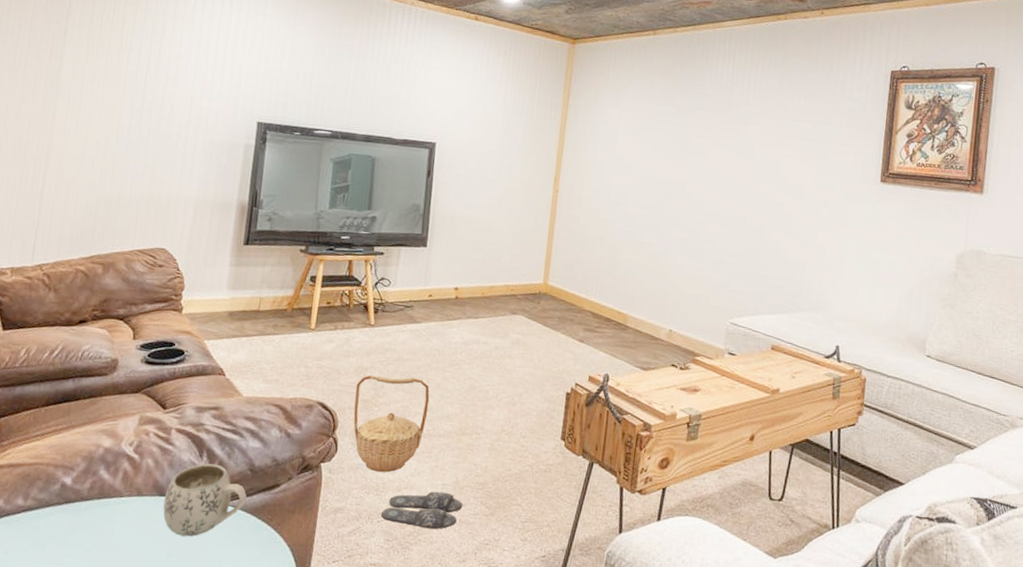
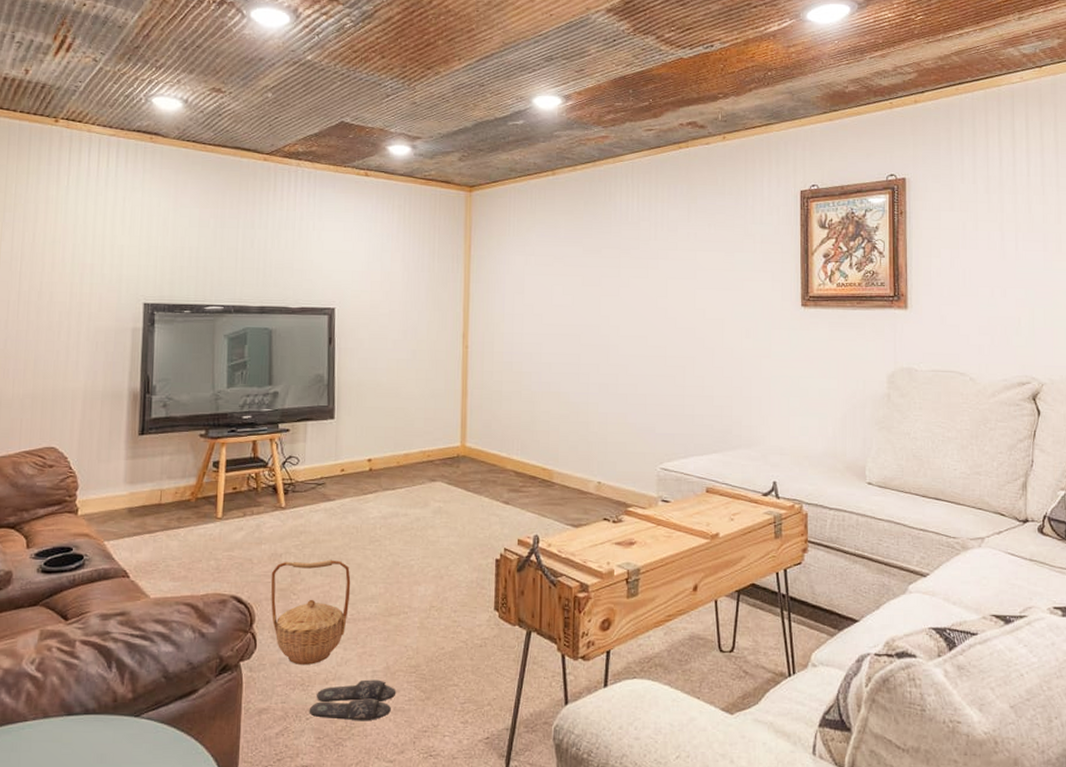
mug: present [163,463,247,537] -> none [73,674,163,757]

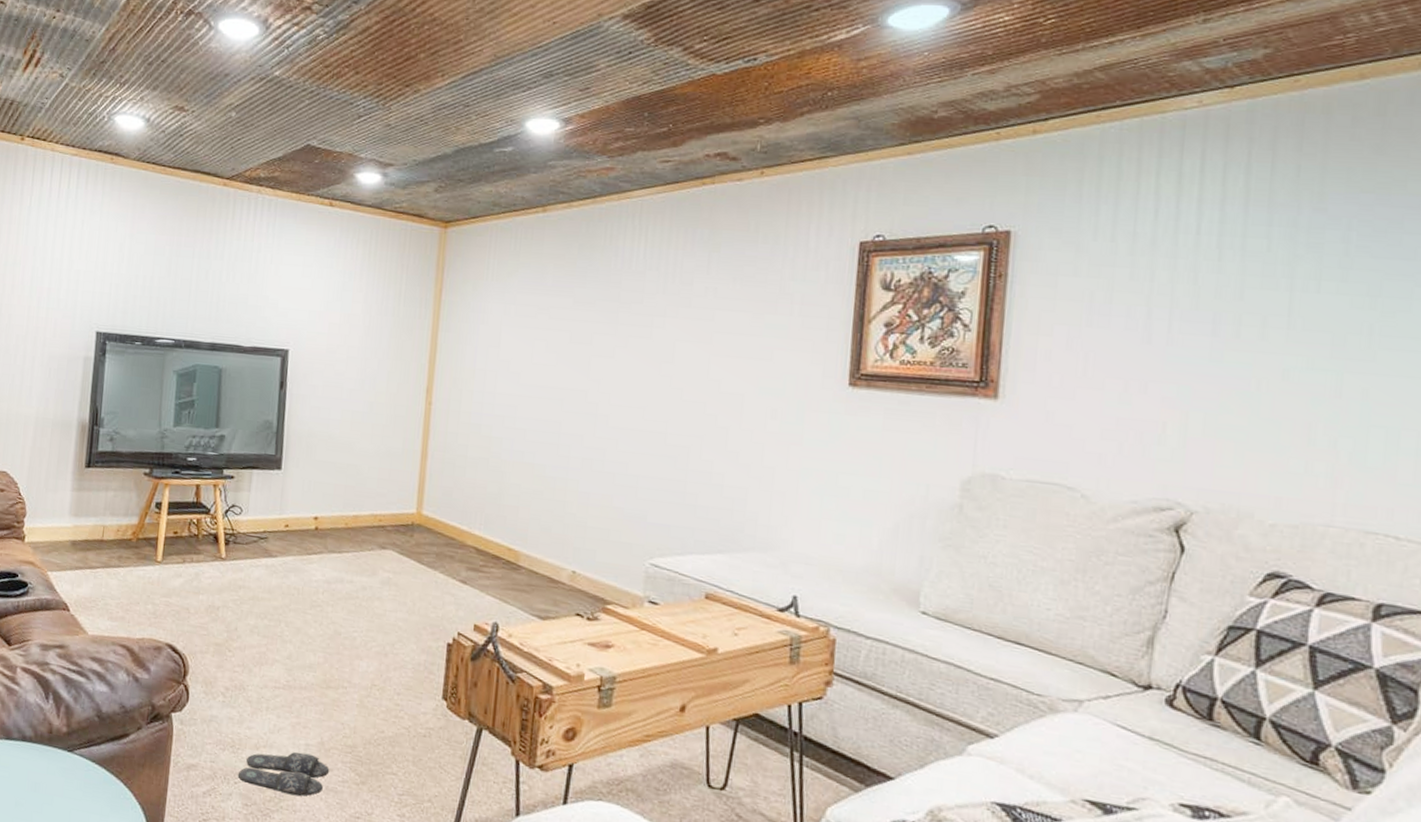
basket: present [271,559,351,665] -> none [205,615,289,727]

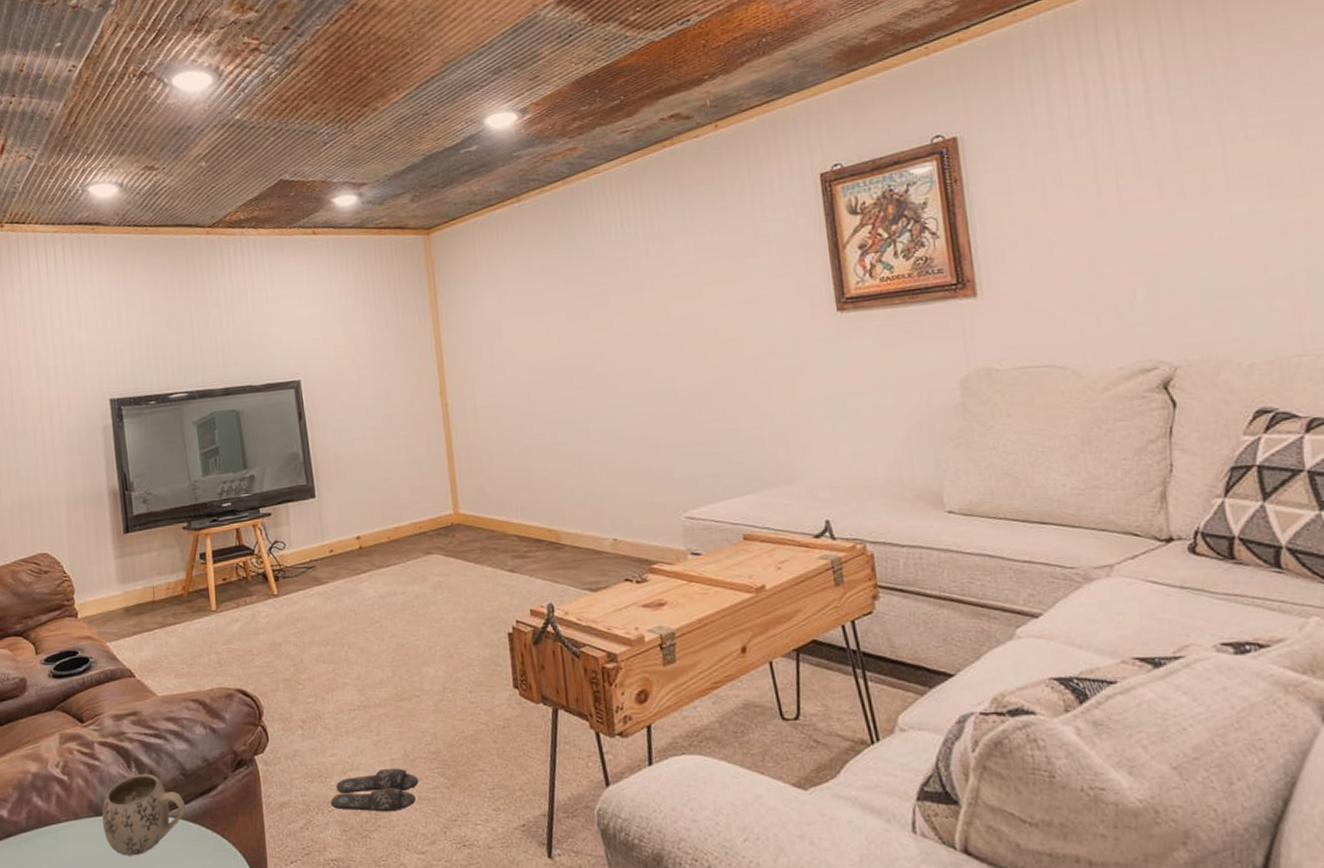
mug: none [10,706,95,786] -> present [102,773,186,856]

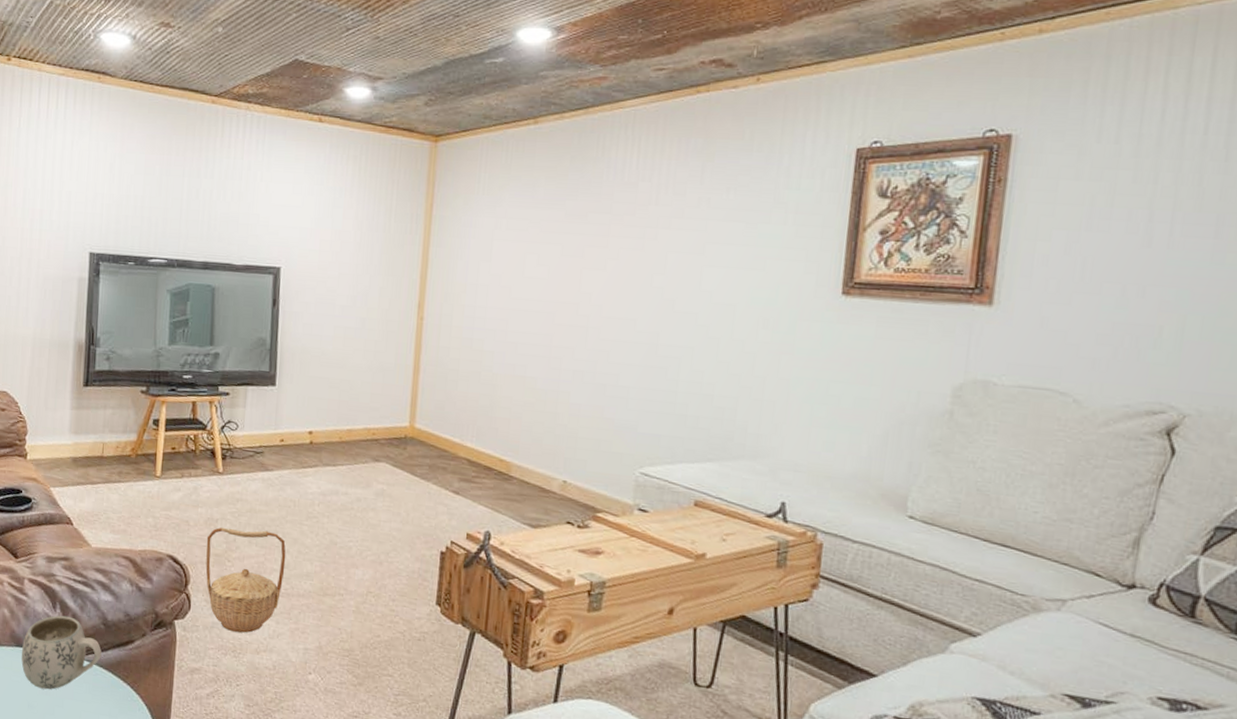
basket: none [273,645,358,756] -> present [205,527,286,633]
slippers: present [330,768,418,812] -> none [239,656,327,697]

